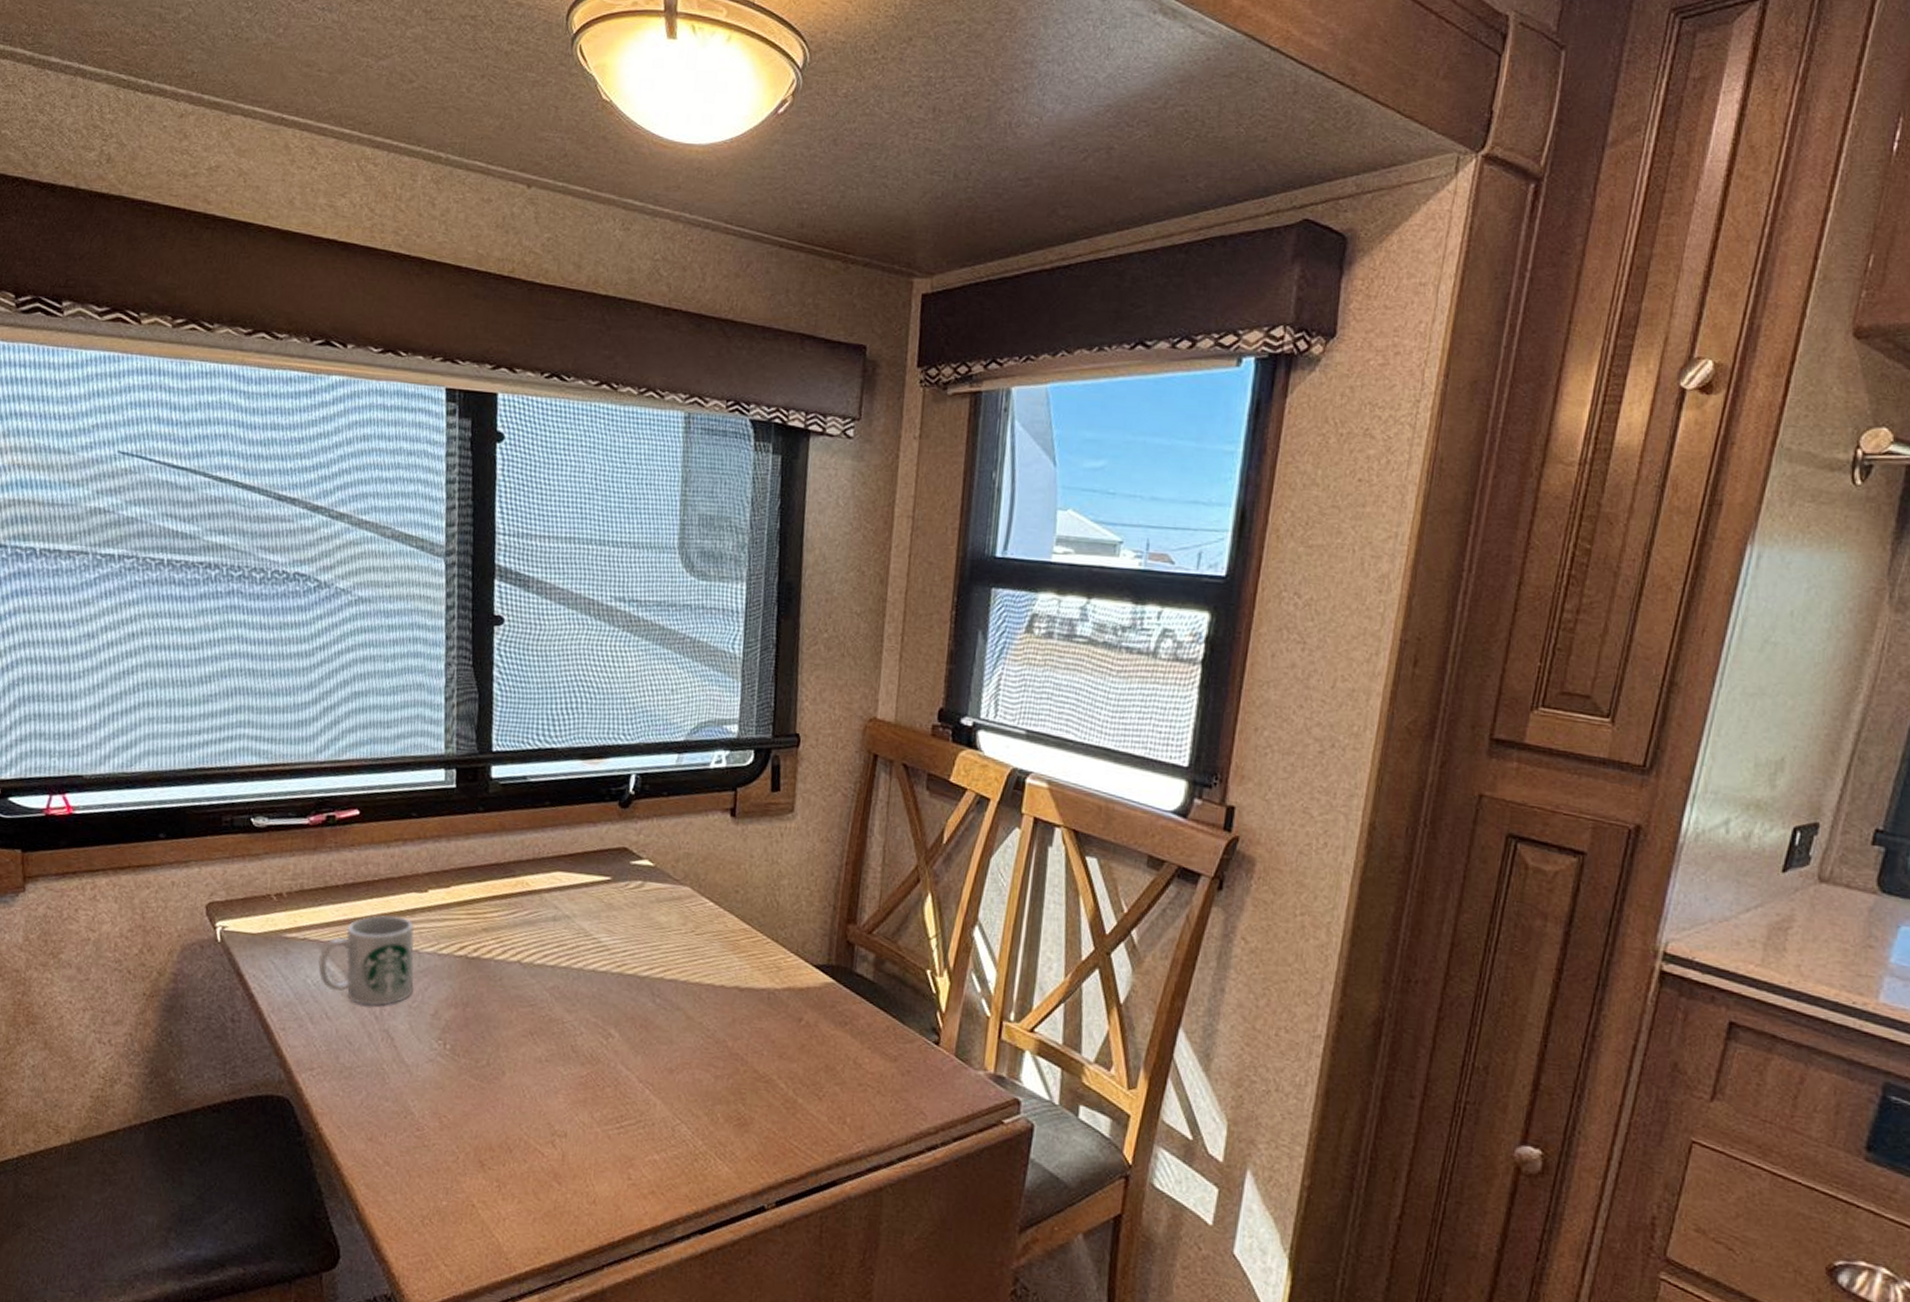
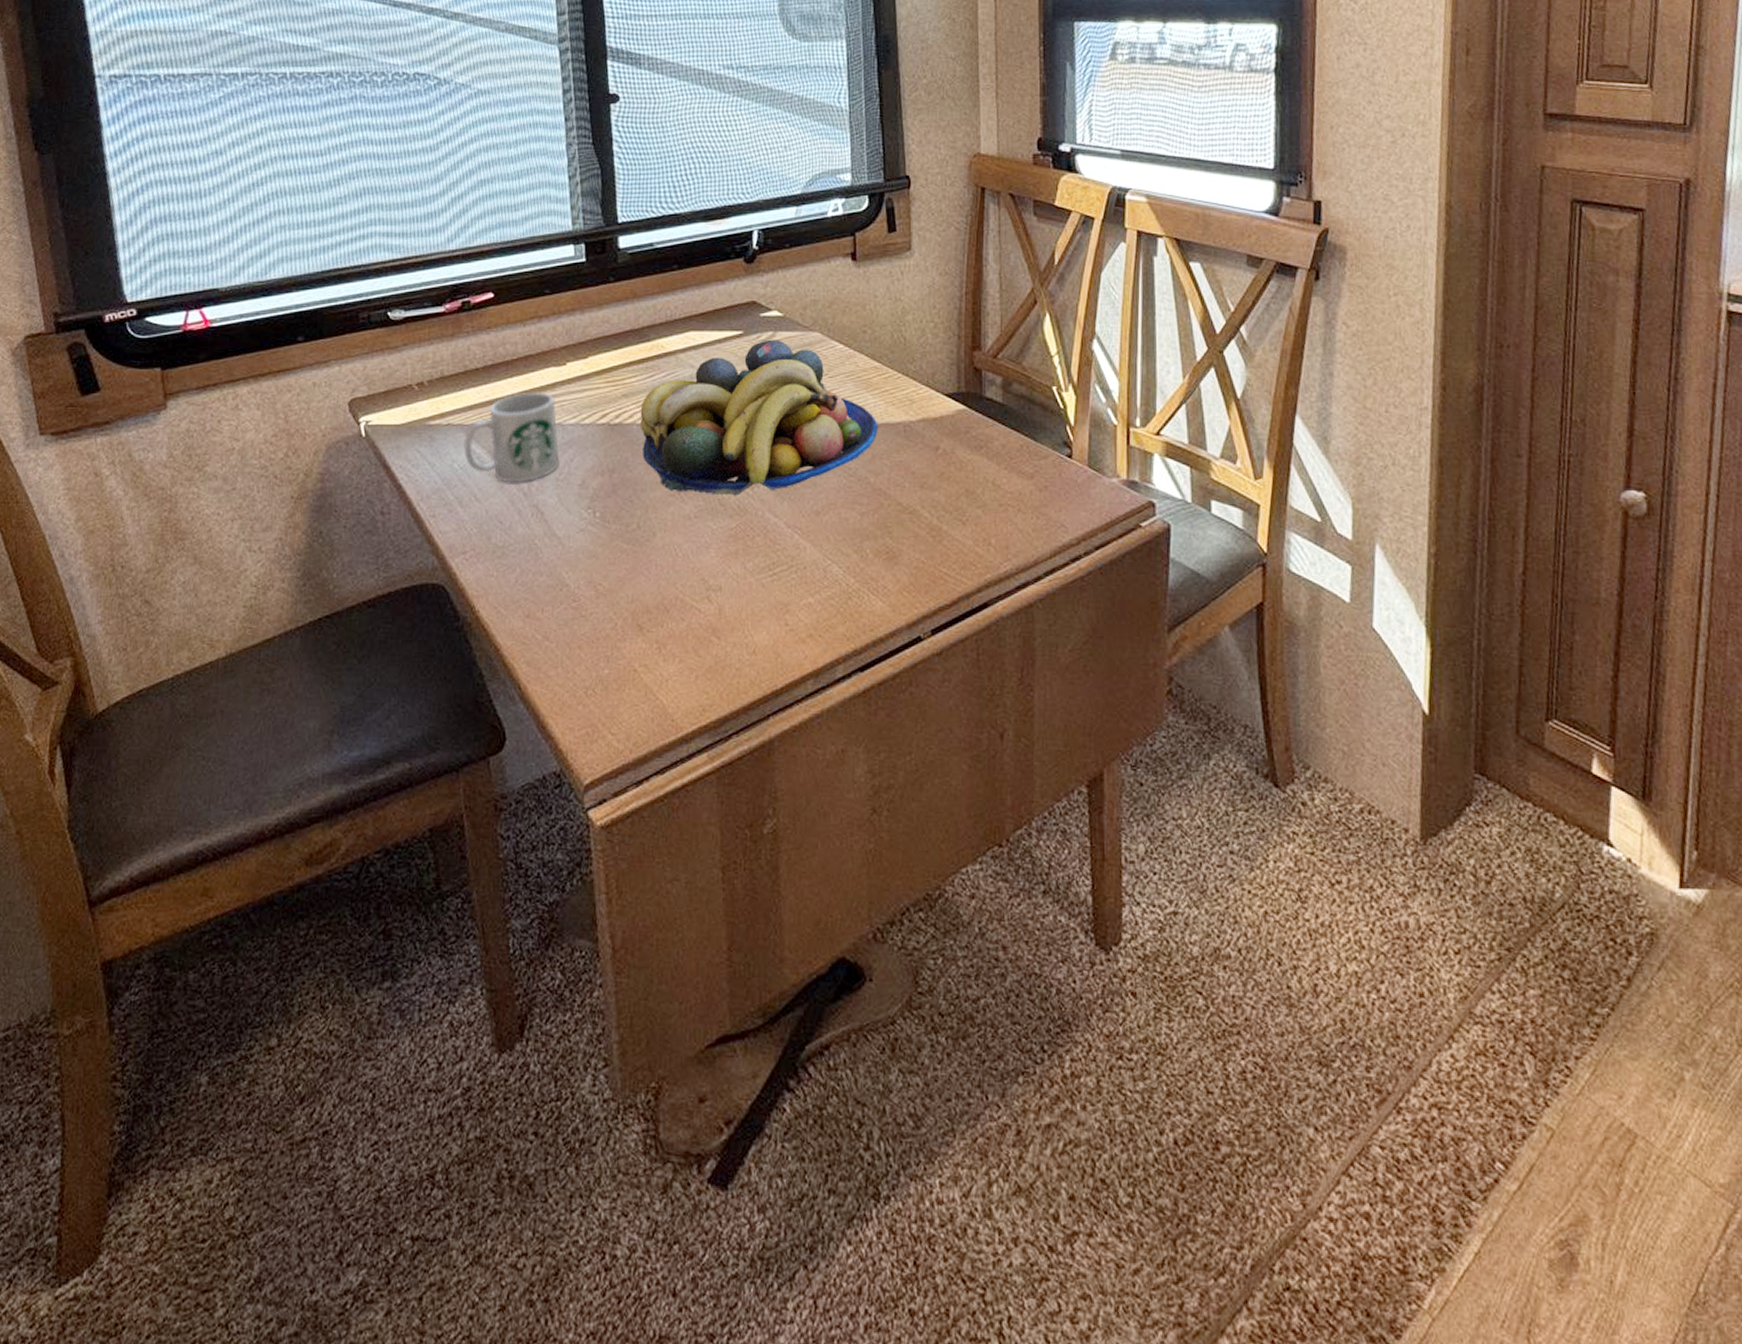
fruit bowl: none [497,888,742,1044] -> present [640,339,878,496]

